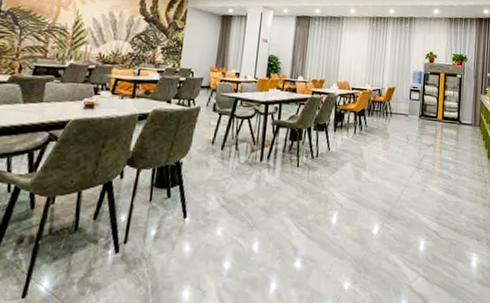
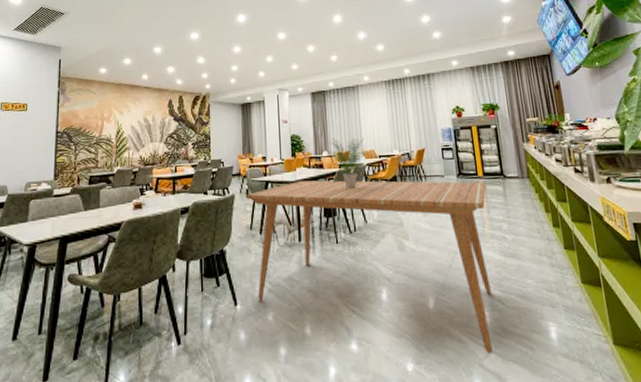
dining table: none [209,102,443,277] -> present [247,180,493,353]
potted plant: none [302,65,344,116] -> present [327,137,369,188]

